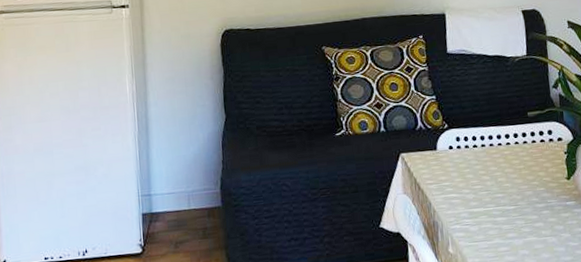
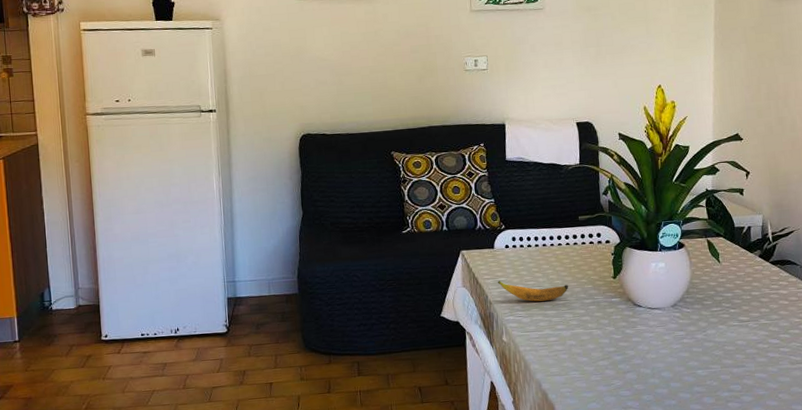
banana: none [441,186,520,208] -> present [497,281,569,302]

